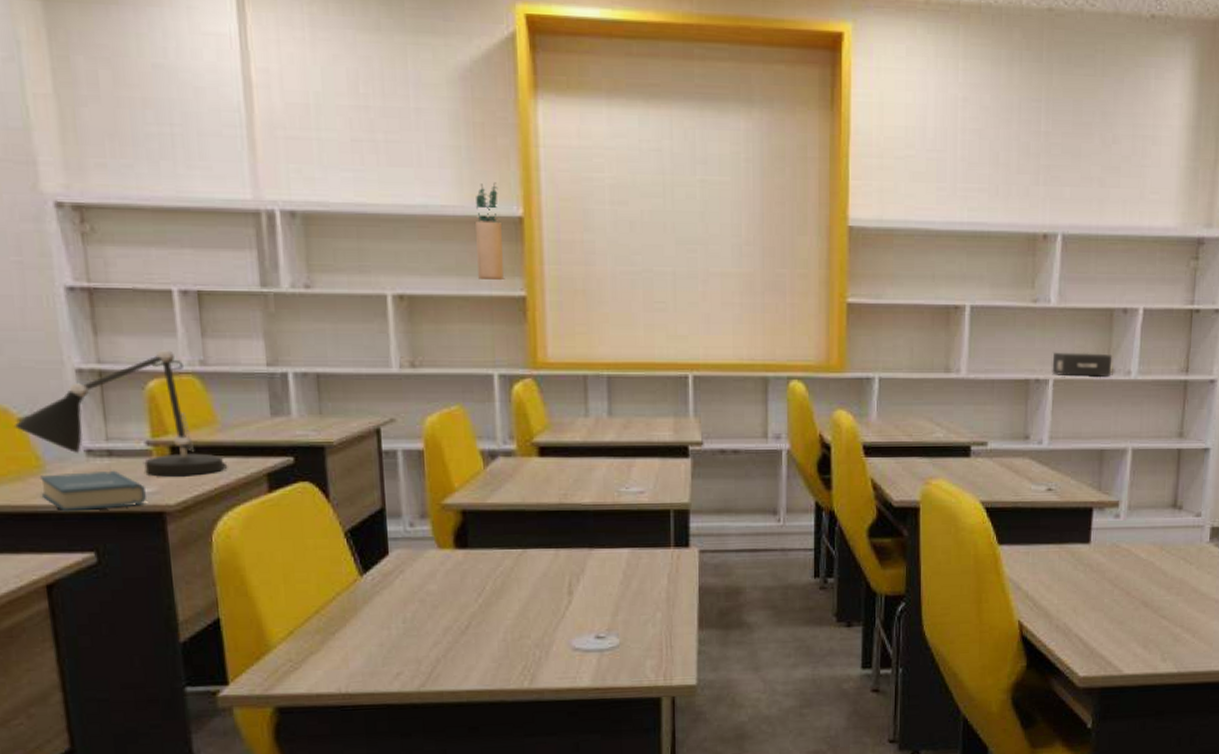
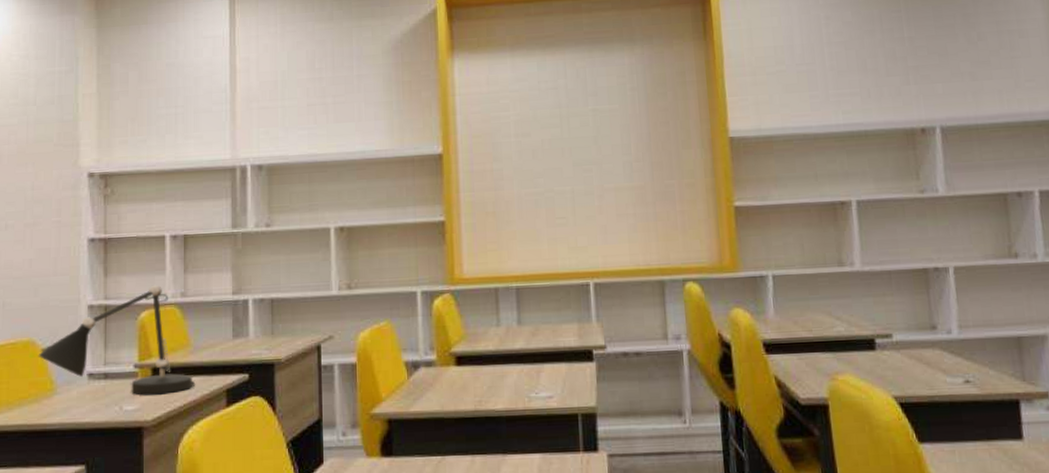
hardback book: present [39,470,146,512] -> none [51,391,130,429]
vase: present [476,182,504,281] -> none [403,127,426,210]
box: present [1052,352,1112,378] -> none [950,238,1016,263]

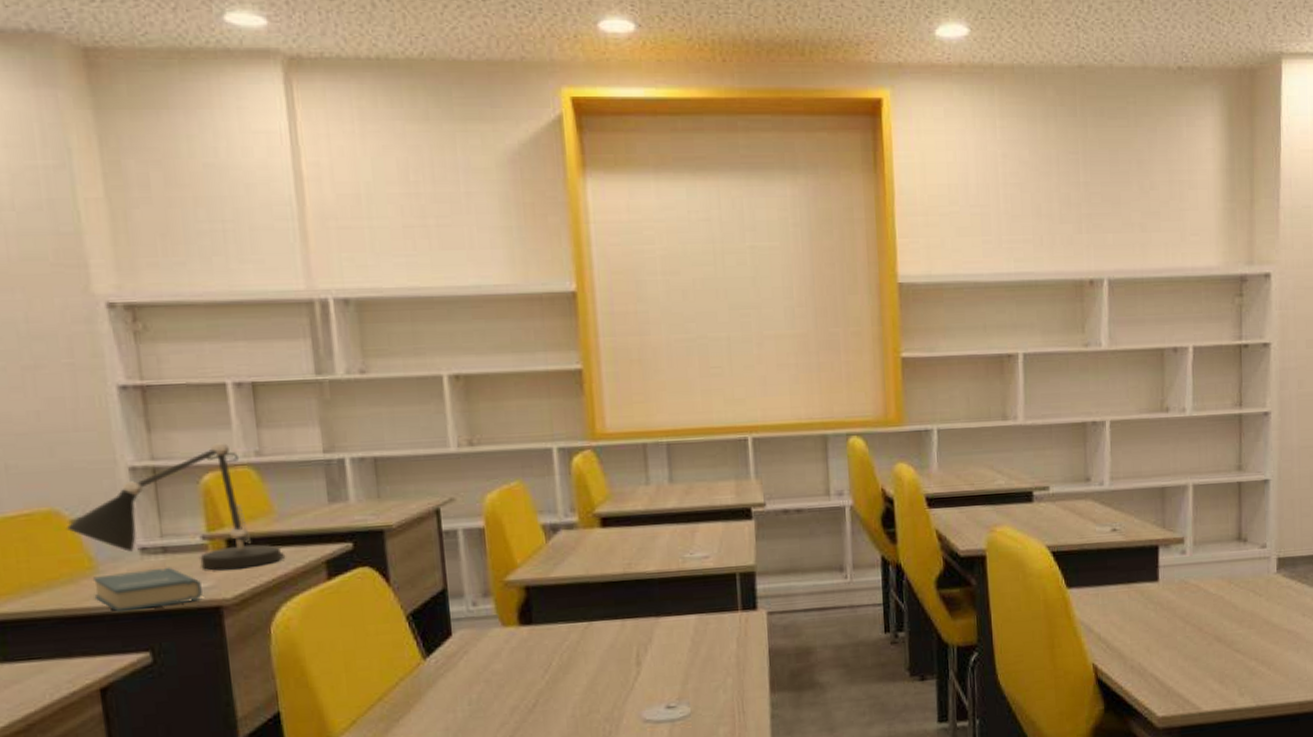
hardback book: none [51,391,130,429] -> present [92,567,203,612]

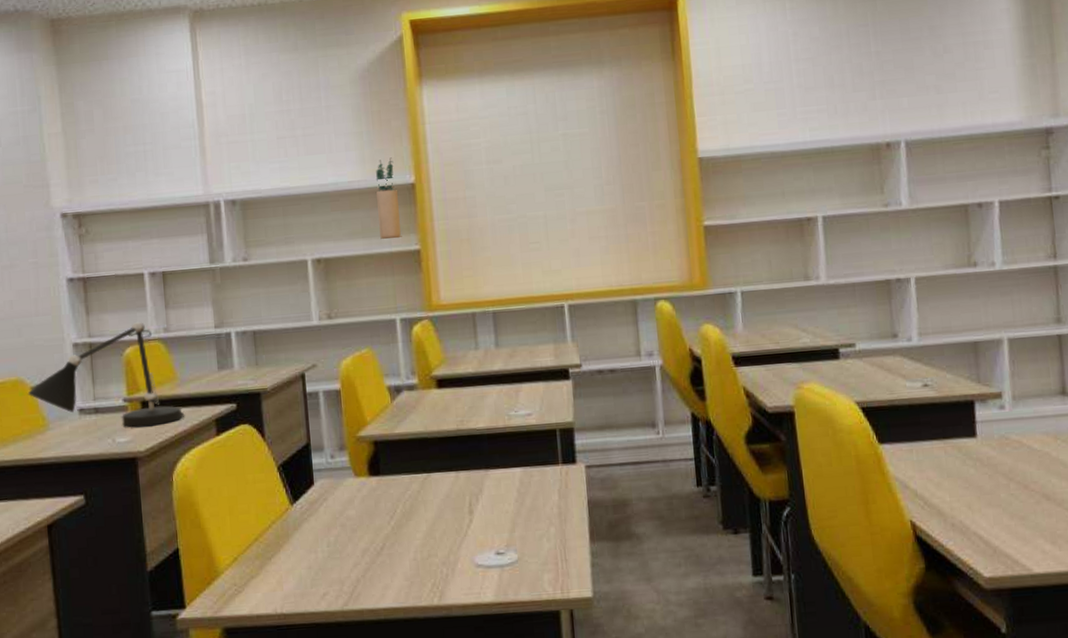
hardback book: present [92,567,203,612] -> none [44,424,123,462]
vase: none [529,260,559,356] -> present [376,157,401,240]

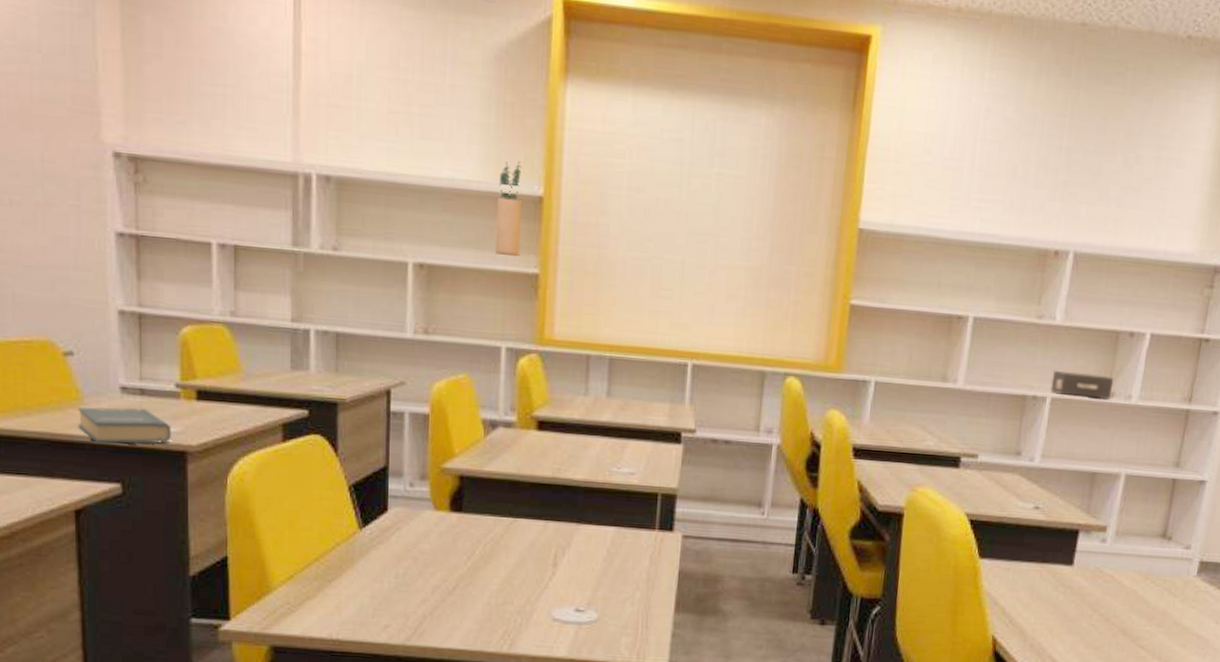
desk lamp: present [27,322,185,427] -> none [59,299,248,420]
hardback book: none [44,424,123,462] -> present [77,406,171,444]
box: none [911,248,975,274] -> present [1050,370,1114,400]

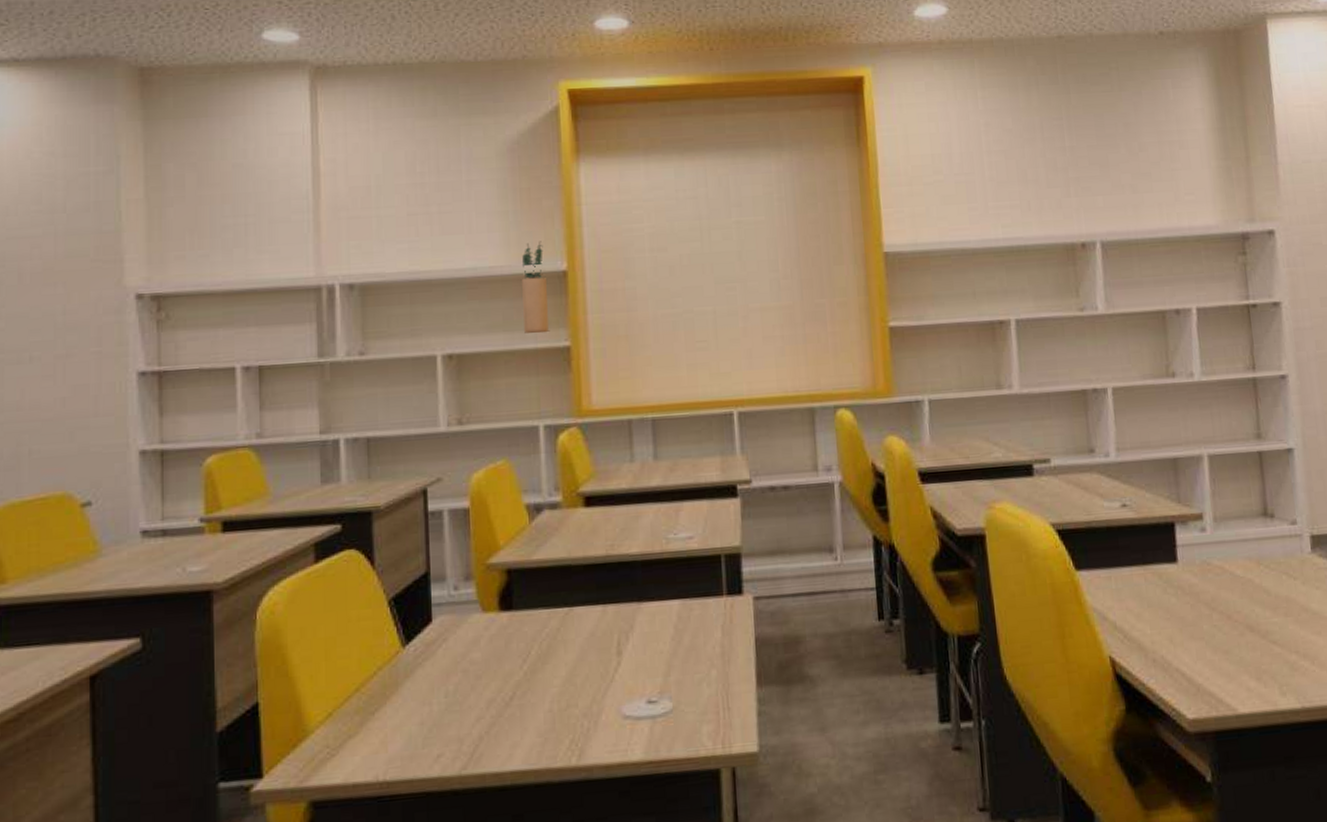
hardback book: present [77,406,171,444] -> none [94,550,195,597]
box: present [1050,370,1114,400] -> none [1108,357,1173,384]

